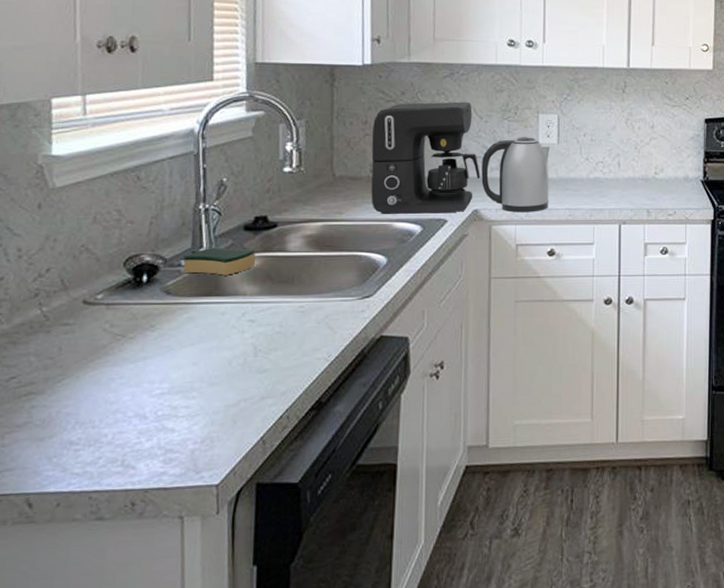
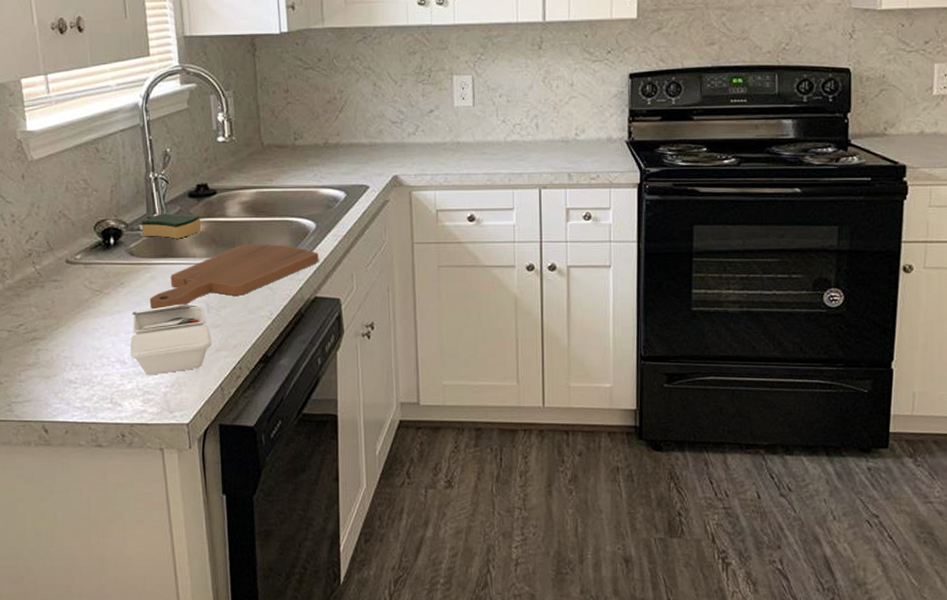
food container: none [153,347,256,431] -> present [130,303,211,375]
cutting board: none [184,280,388,355] -> present [149,243,319,310]
coffee maker: present [371,101,480,214] -> none [294,66,398,181]
kettle: present [481,137,550,213] -> none [399,100,467,178]

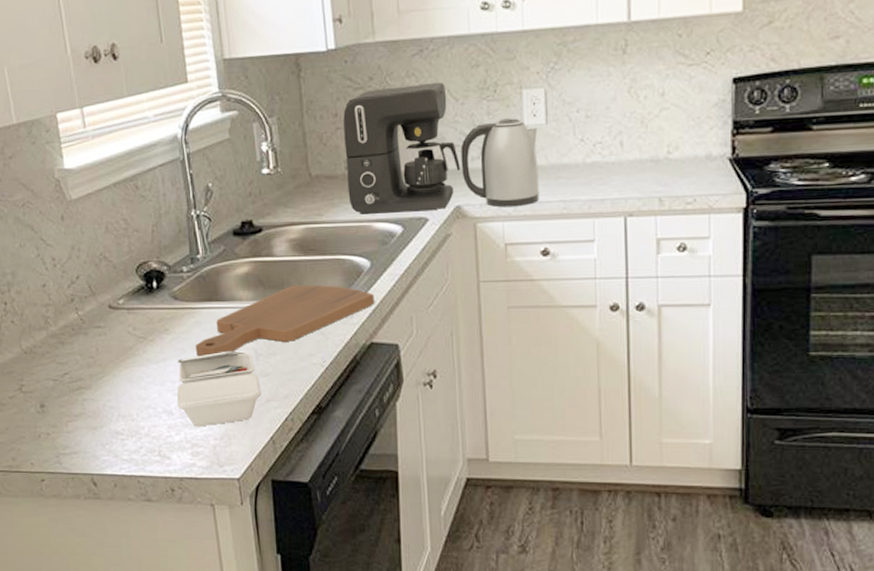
sponge: present [141,212,202,239] -> none [184,252,248,281]
coffee maker: none [294,66,398,181] -> present [343,82,460,214]
kettle: none [399,100,467,178] -> present [461,118,539,208]

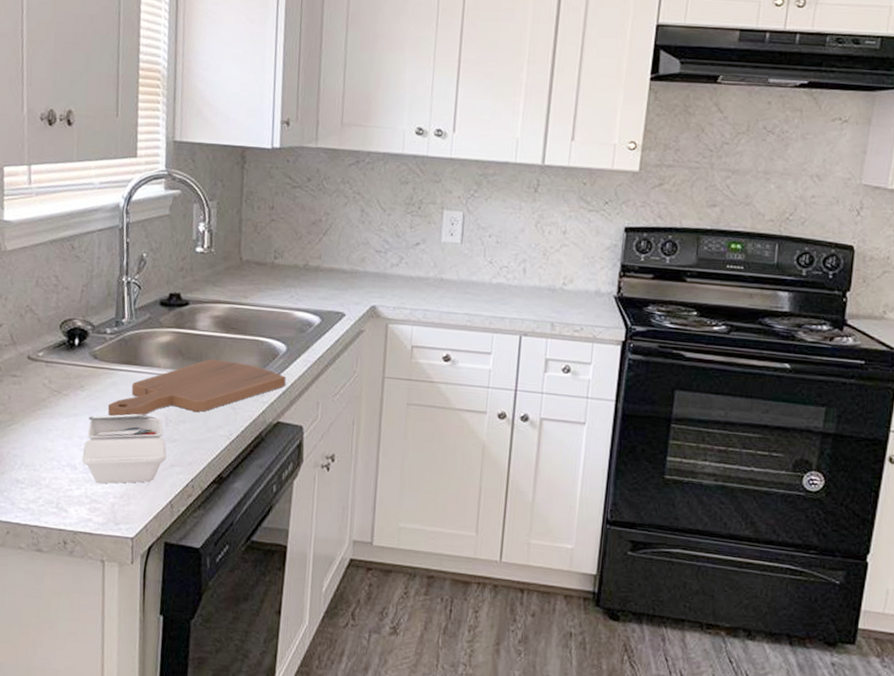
coffee maker: present [343,82,460,214] -> none [274,190,380,307]
kettle: present [461,118,539,208] -> none [380,233,453,315]

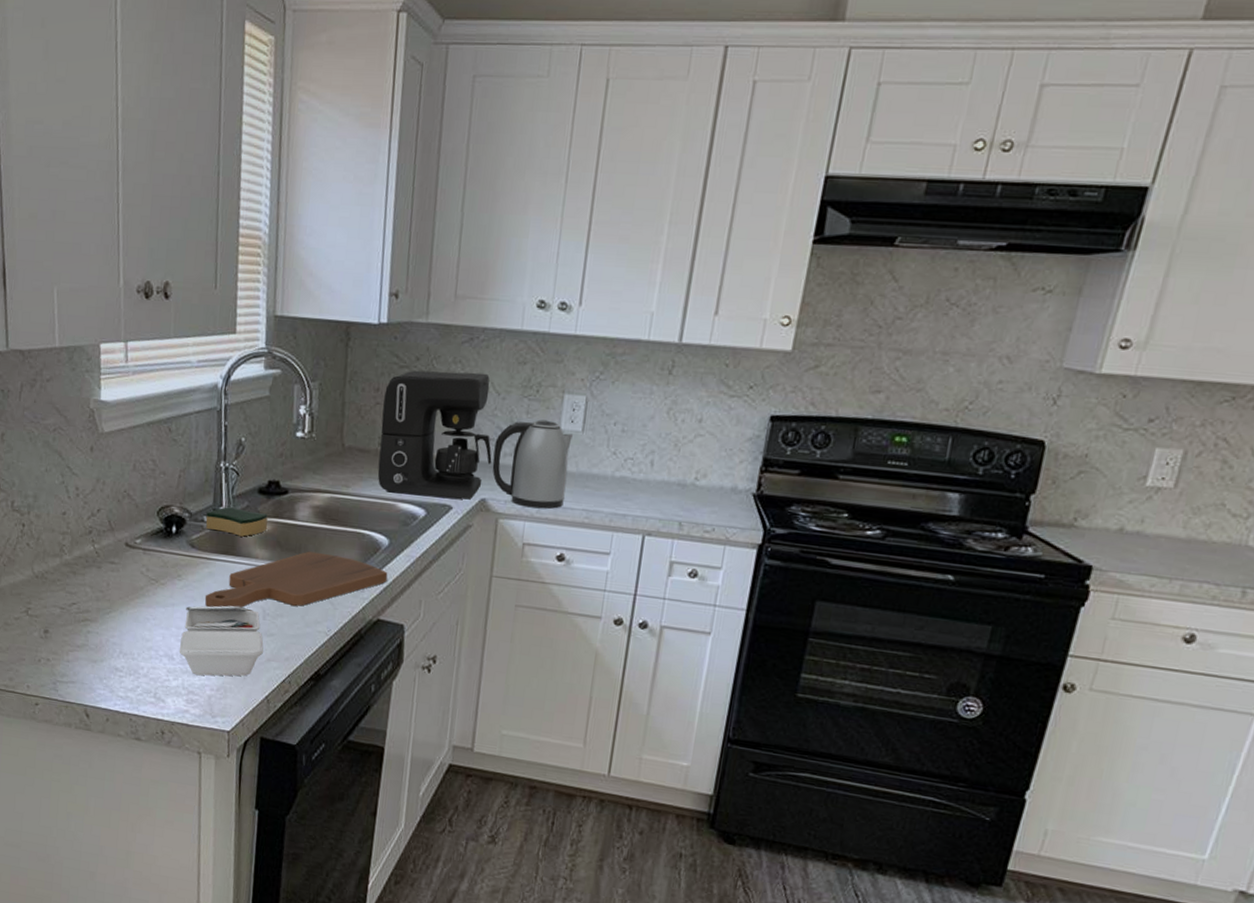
sponge: none [108,318,170,347] -> present [205,506,268,537]
coffee maker: none [274,190,380,307] -> present [377,370,492,500]
kettle: none [380,233,453,315] -> present [492,419,573,510]

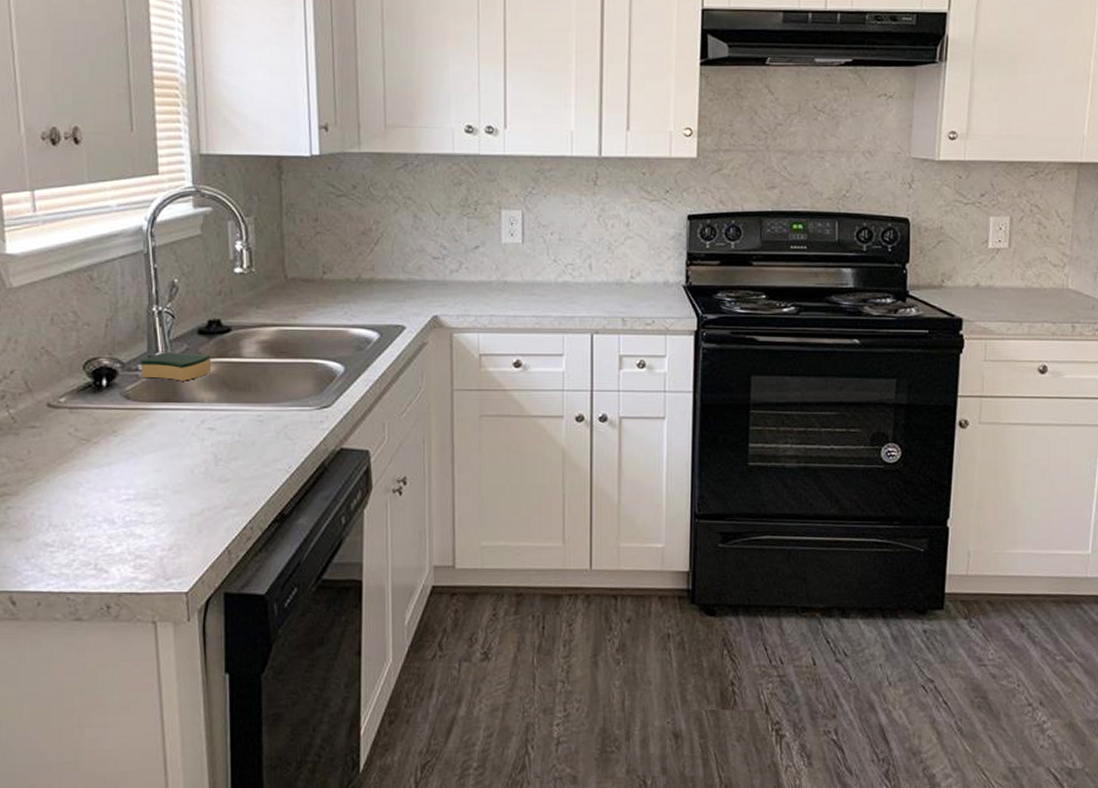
food container: present [179,605,264,676] -> none [120,455,219,537]
cutting board: present [204,551,388,608] -> none [146,388,347,462]
coffee maker: present [377,370,492,500] -> none [324,196,439,319]
kettle: present [492,419,573,510] -> none [440,235,514,320]

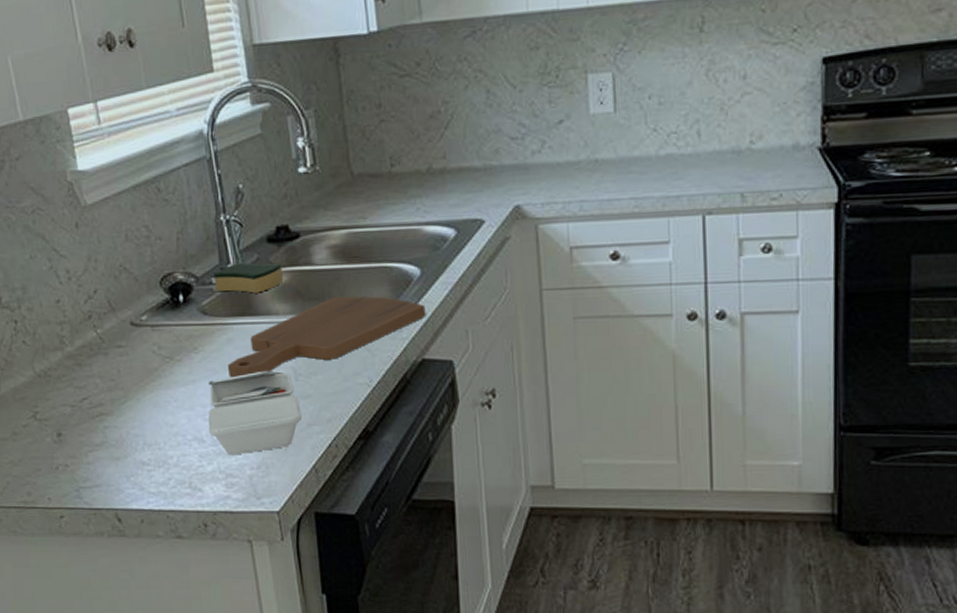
food container: none [120,455,219,537] -> present [208,370,302,455]
cutting board: none [146,388,347,462] -> present [227,296,426,378]

